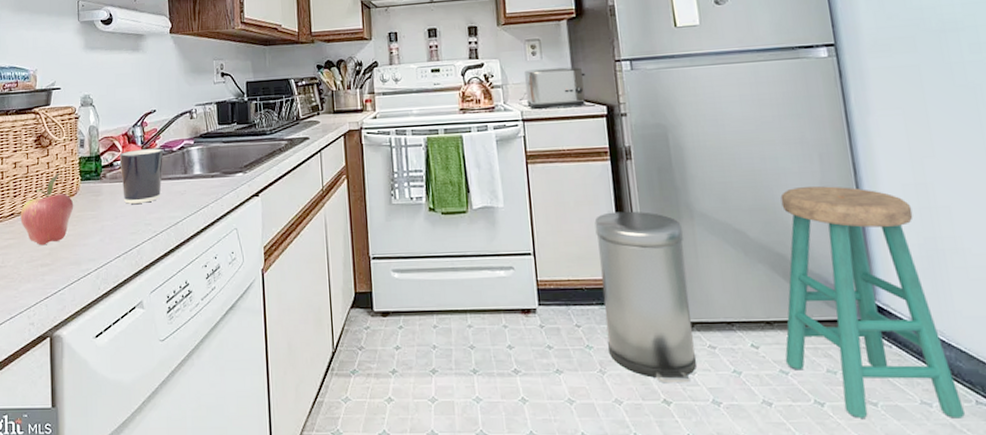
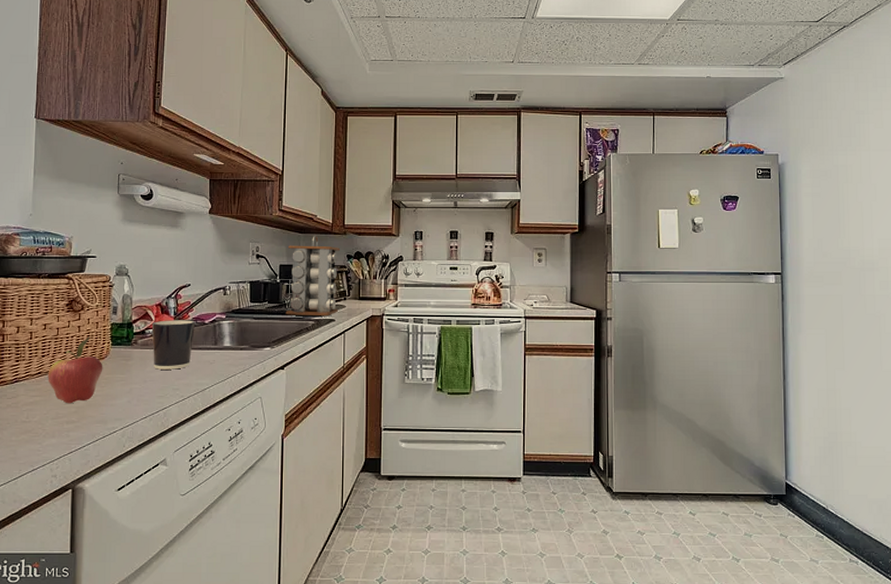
spice rack: none [254,46,312,137] -> present [285,235,341,316]
toaster: present [523,66,585,109] -> none [529,274,581,308]
pedal bin: present [594,211,696,382] -> none [576,400,646,541]
stool: present [780,186,965,419] -> none [714,388,840,572]

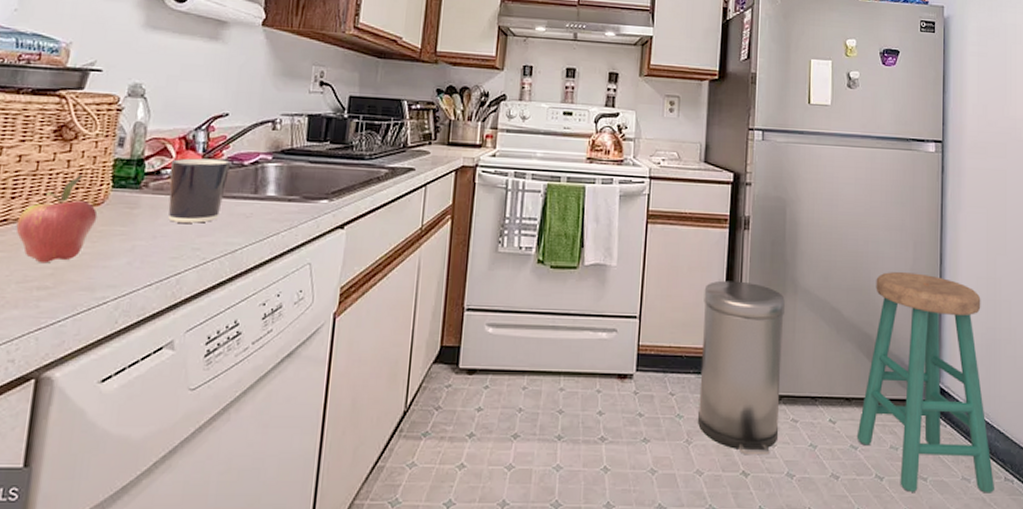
spice rack: present [285,235,341,316] -> none [351,61,429,164]
pedal bin: none [576,400,646,541] -> present [698,280,785,454]
stool: none [714,388,840,572] -> present [856,272,994,493]

